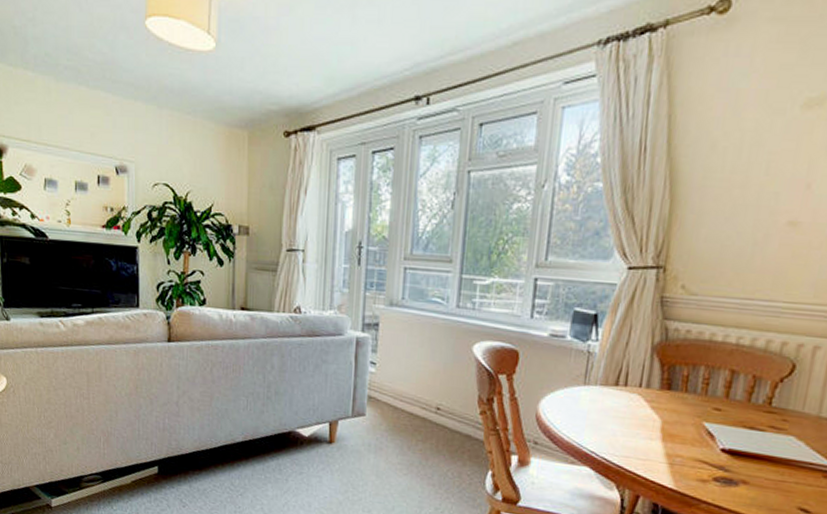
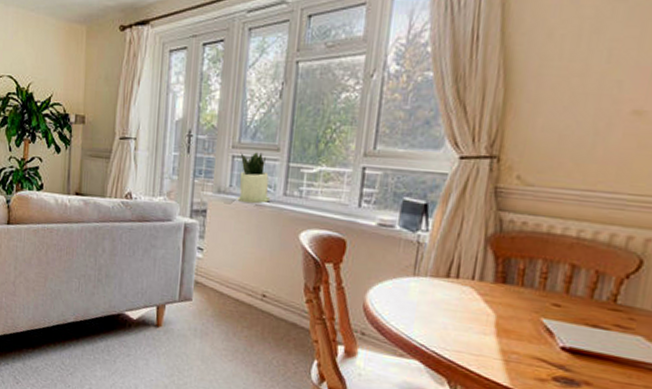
planter: none [410,264,444,317] -> present [237,152,271,204]

